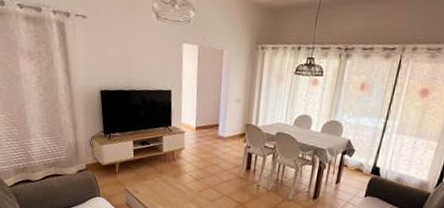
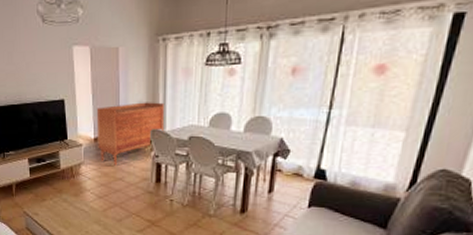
sideboard: none [198,99,258,153] -> present [96,102,164,166]

